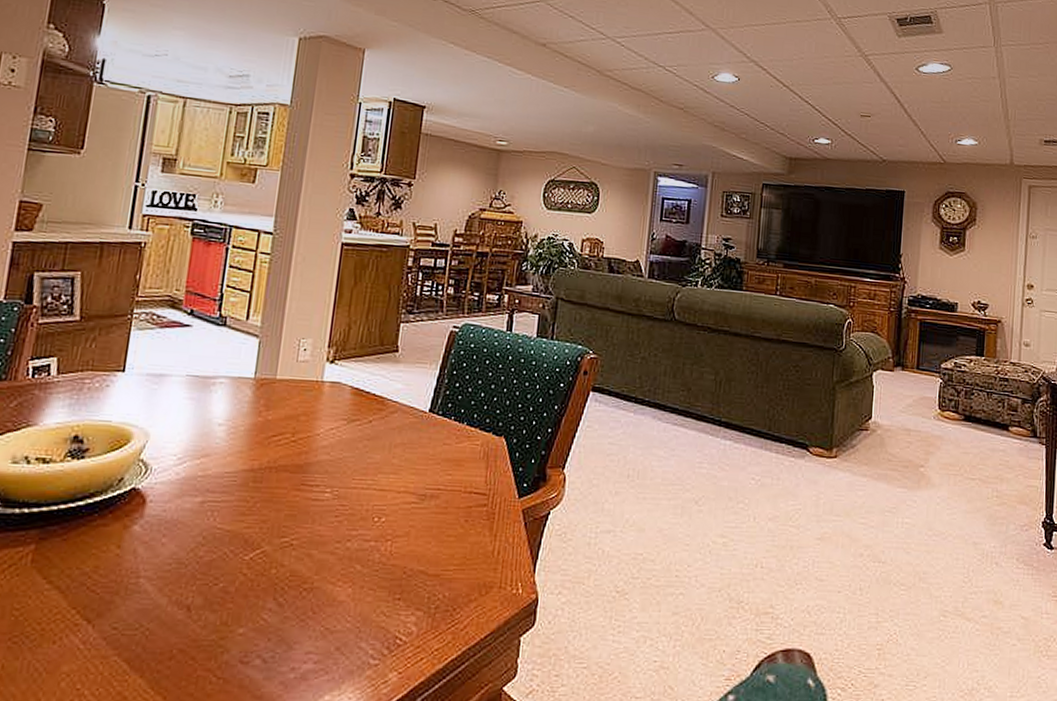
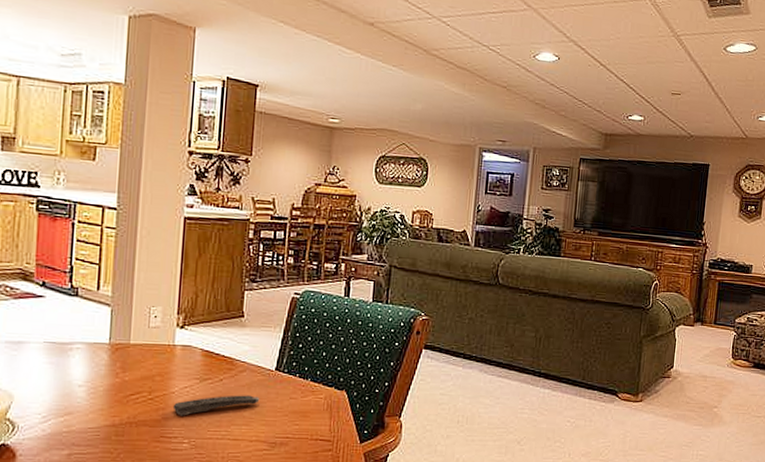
remote control: none [316,439,411,462] -> present [172,395,260,416]

